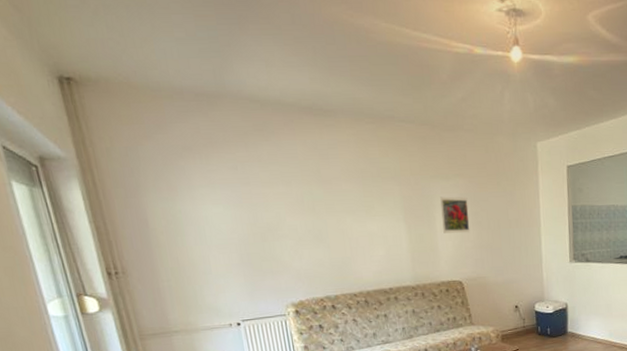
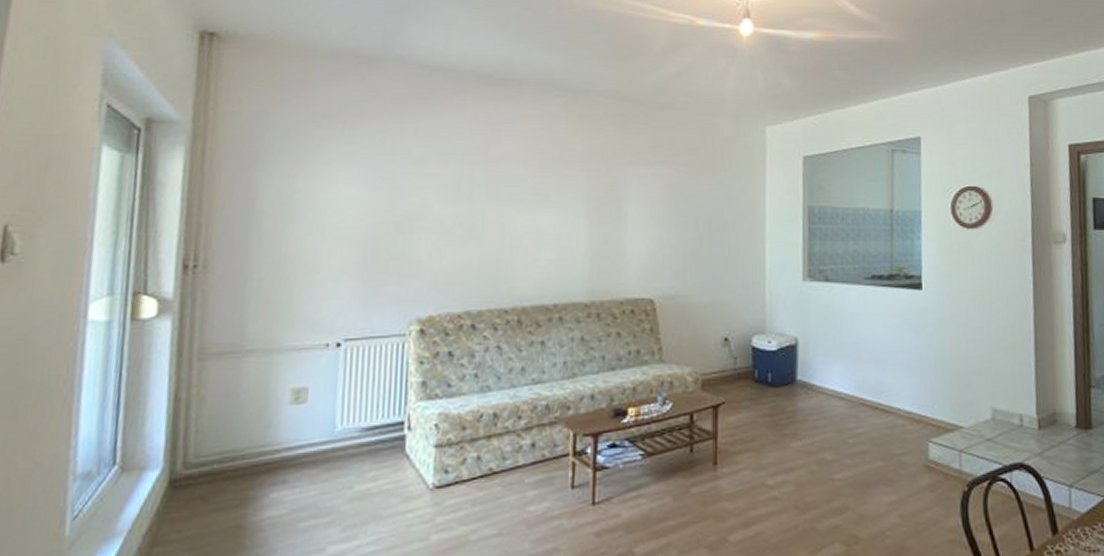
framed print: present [440,196,470,234] -> none [636,187,672,236]

